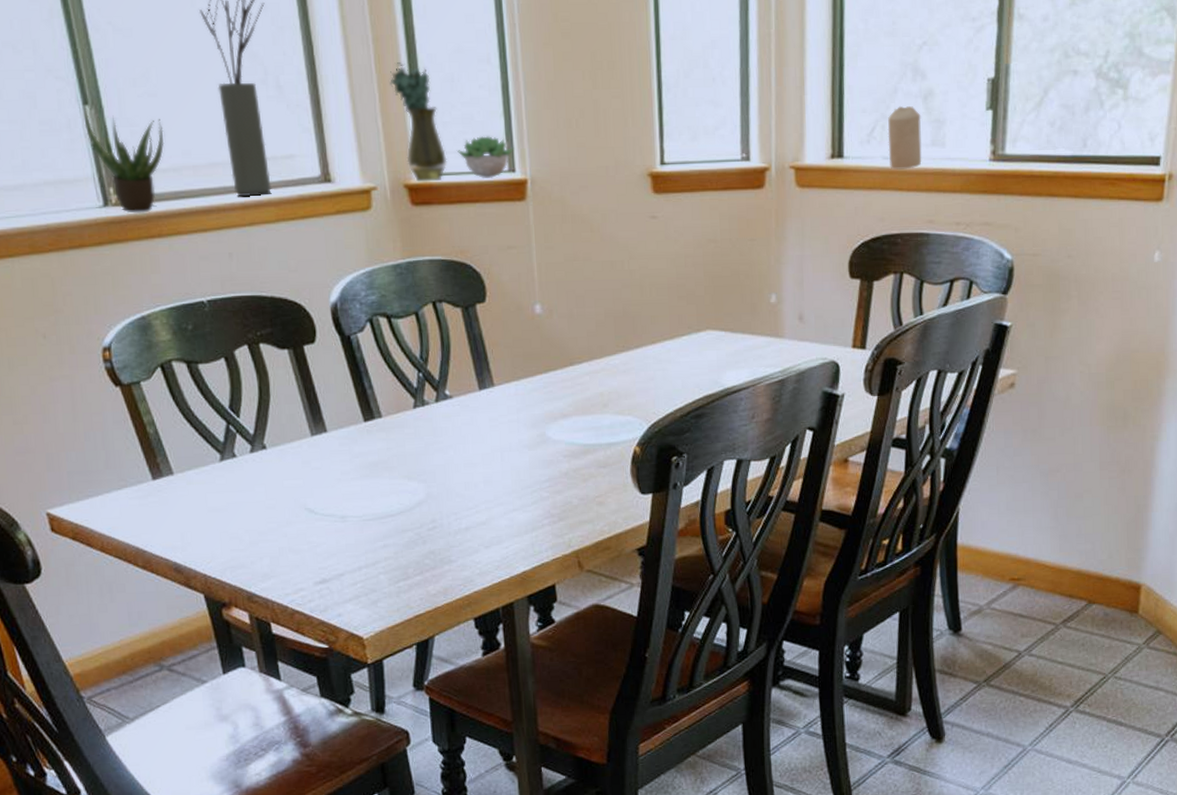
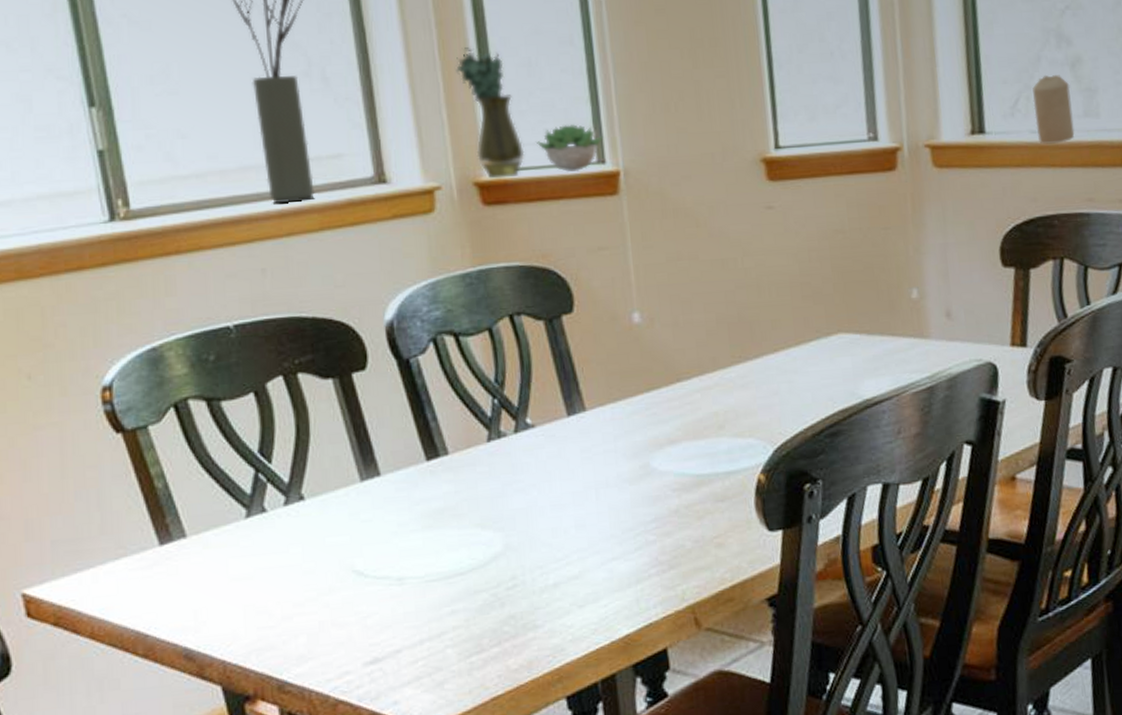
potted plant: present [83,103,165,214] -> none [89,105,186,228]

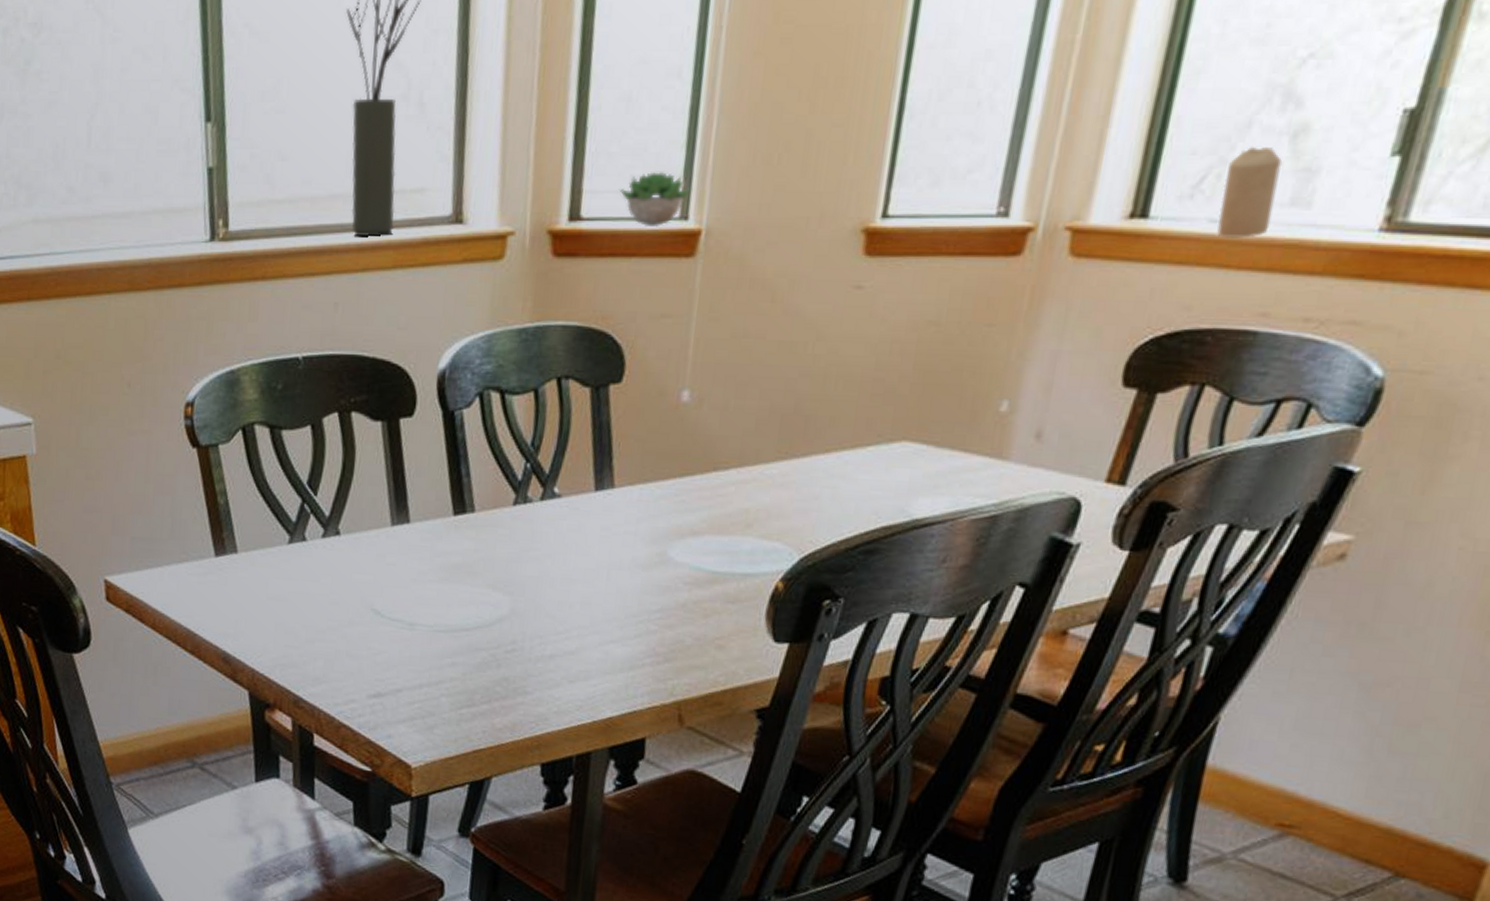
vase: present [456,47,525,179] -> none [552,76,606,228]

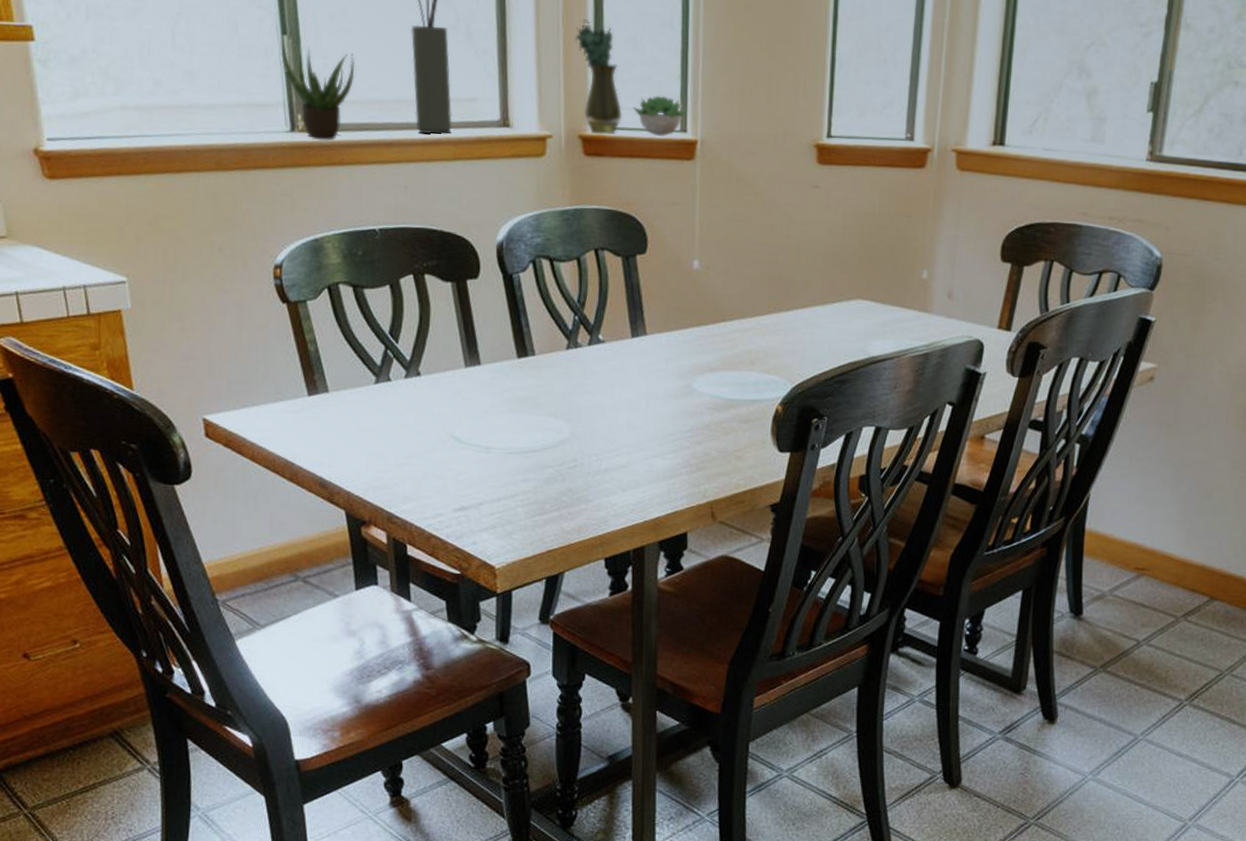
potted plant: none [203,120,286,251] -> present [281,33,355,141]
vase: none [552,76,606,228] -> present [575,20,623,135]
candle: present [1217,146,1283,238] -> none [1048,100,1084,162]

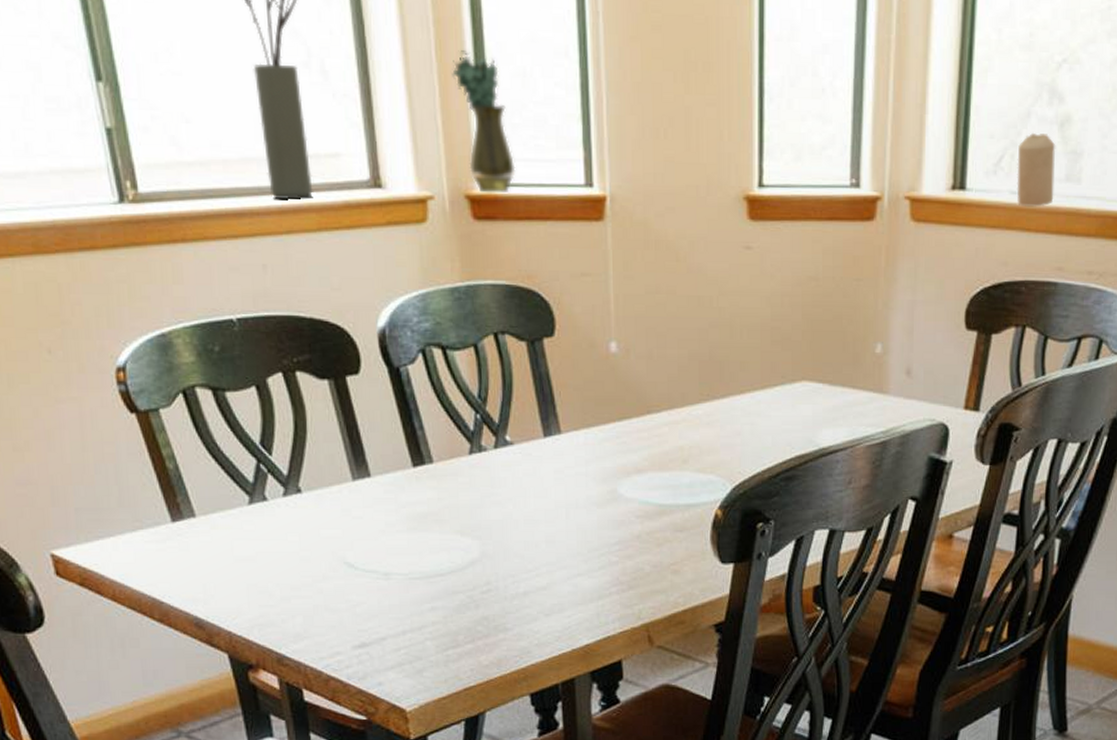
potted plant: present [281,33,355,141] -> none [96,79,190,213]
succulent plant: present [632,96,688,136] -> none [526,143,593,193]
candle: none [1048,100,1084,162] -> present [1016,132,1056,207]

